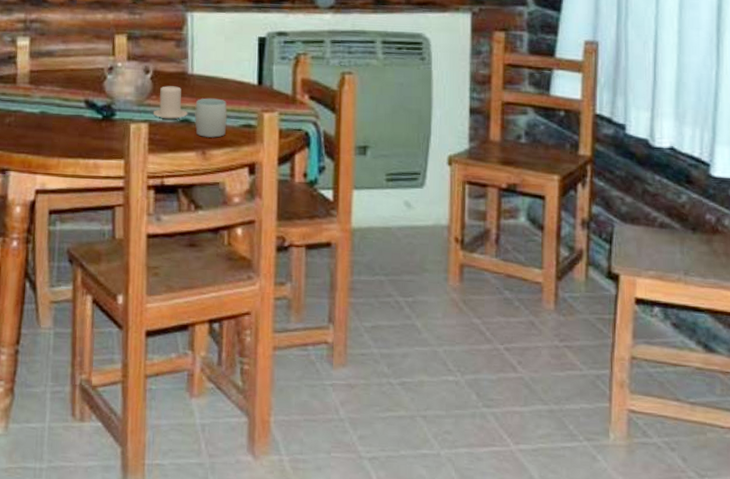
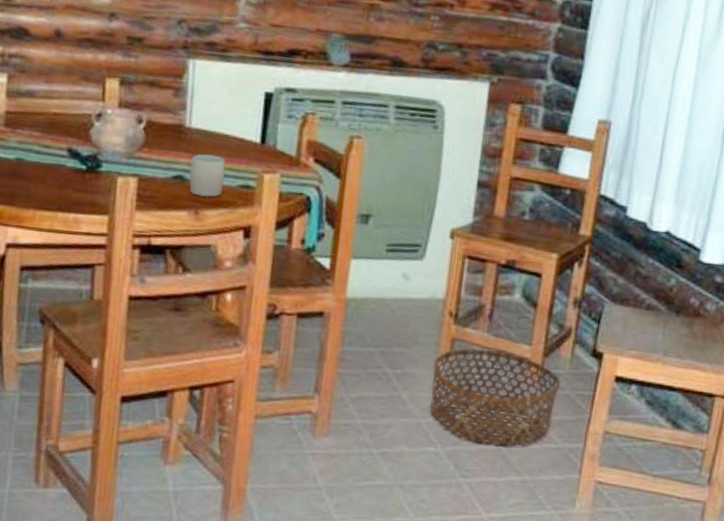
candle: present [153,86,188,120] -> none [143,138,183,176]
basket: none [443,273,578,375] -> present [429,347,561,447]

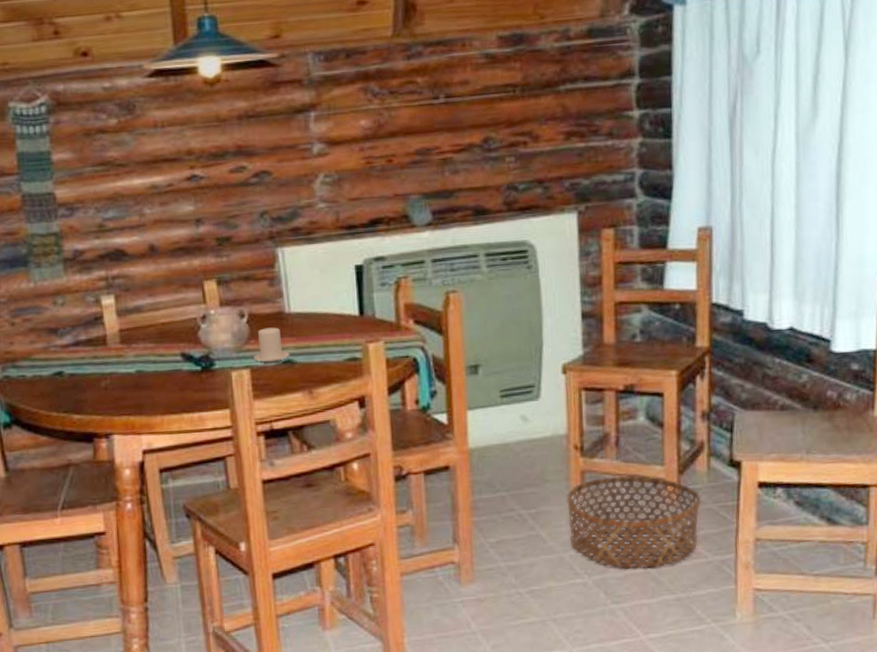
candle: none [143,138,183,176] -> present [253,327,290,363]
mug: present [189,154,226,198] -> none [296,334,332,376]

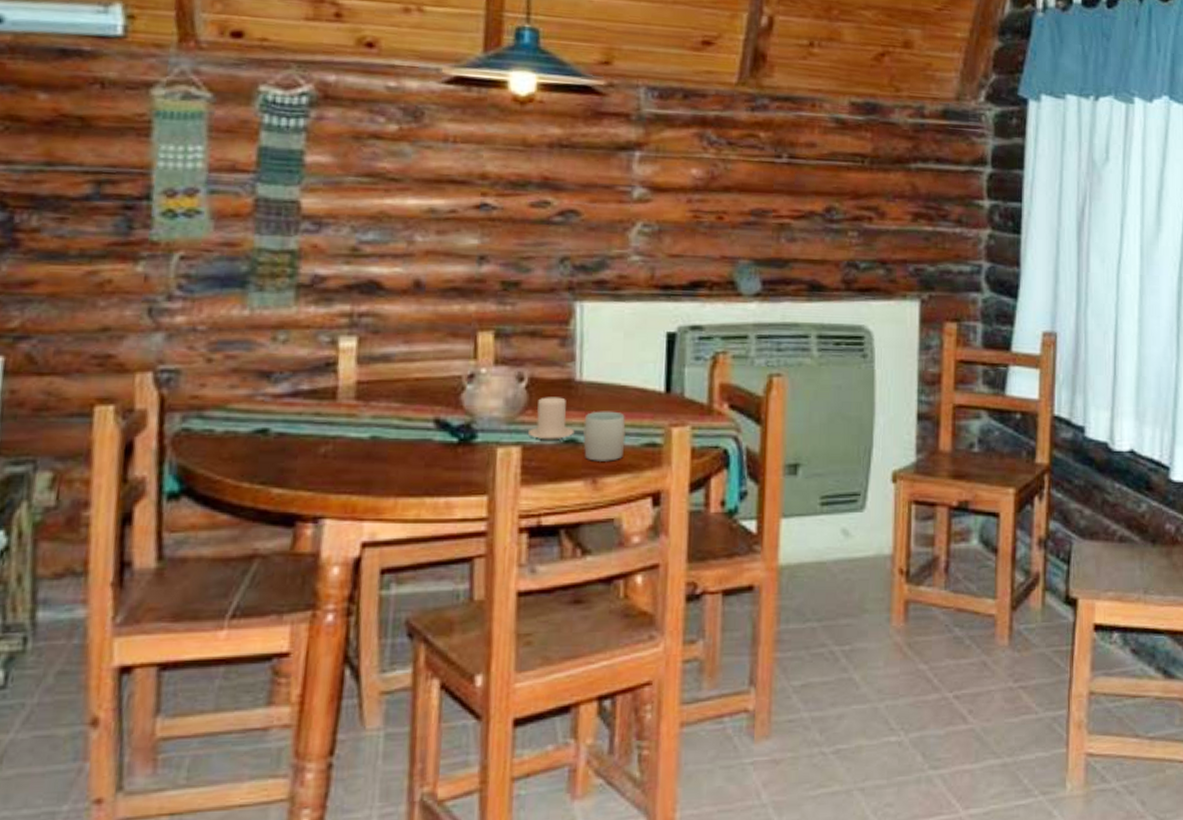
mug: none [296,334,332,376] -> present [583,411,626,461]
basket: present [566,475,701,569] -> none [885,609,1034,725]

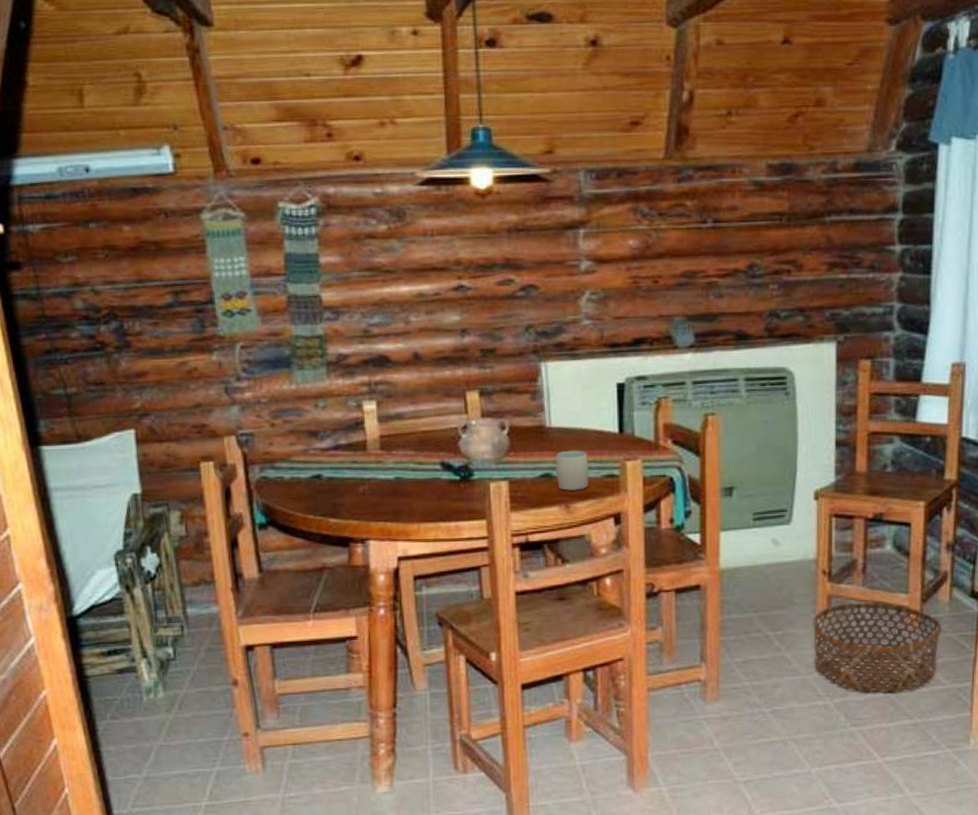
candle: present [527,397,575,440] -> none [512,441,549,476]
basket: none [885,609,1034,725] -> present [812,602,942,694]

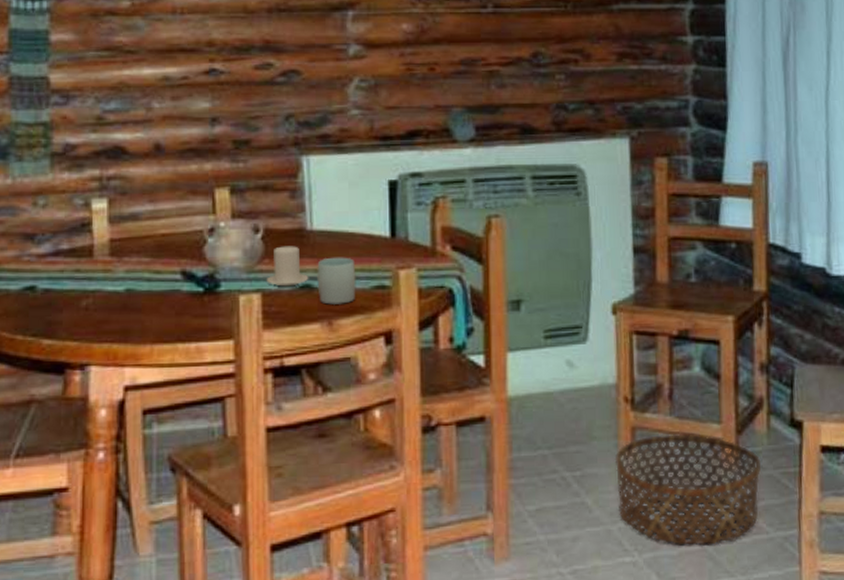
candle: none [512,441,549,476] -> present [266,246,309,287]

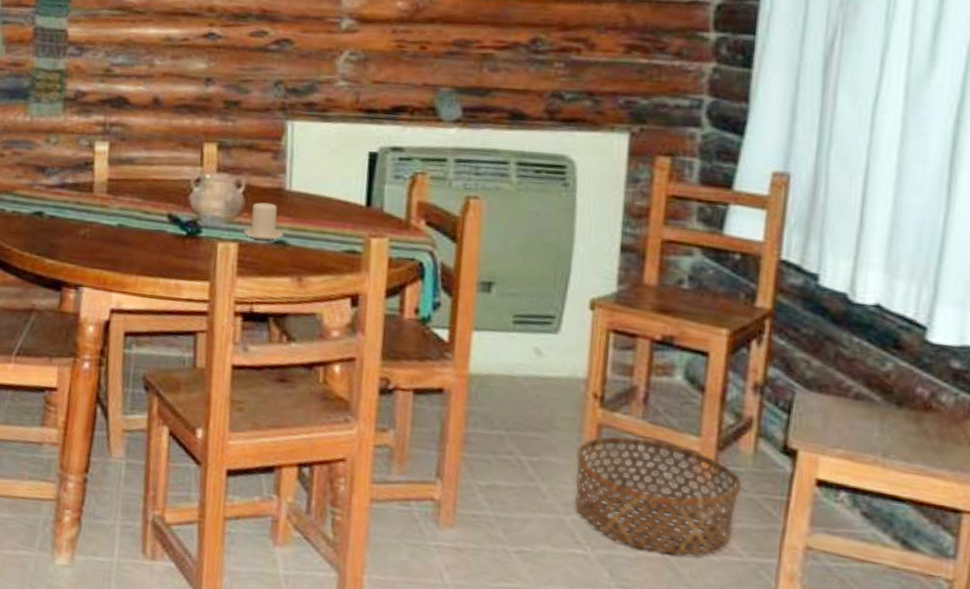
mug: present [317,257,356,305] -> none [291,218,329,263]

